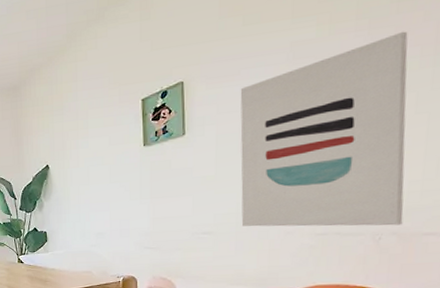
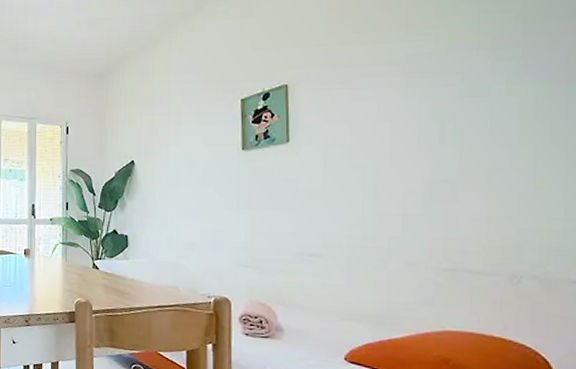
wall art: present [240,31,408,227] -> none [351,54,545,269]

